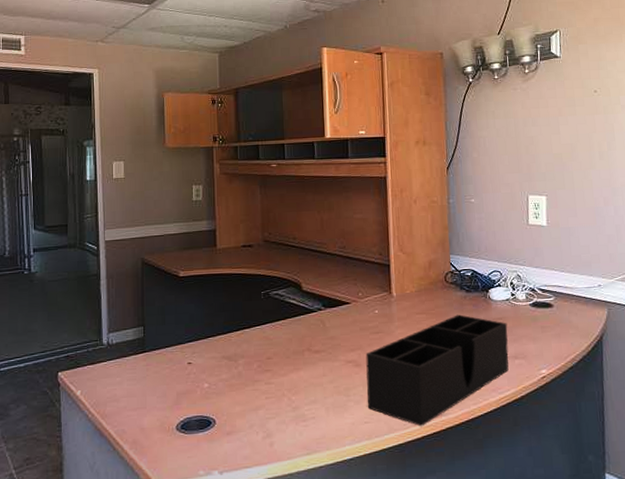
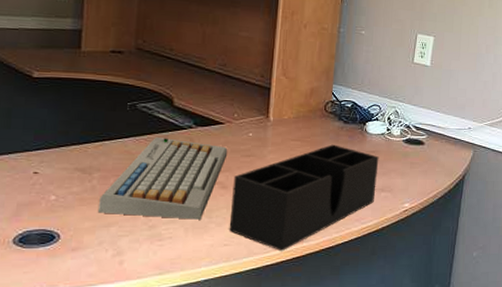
keyboard: none [245,321,357,399] -> present [97,136,228,220]

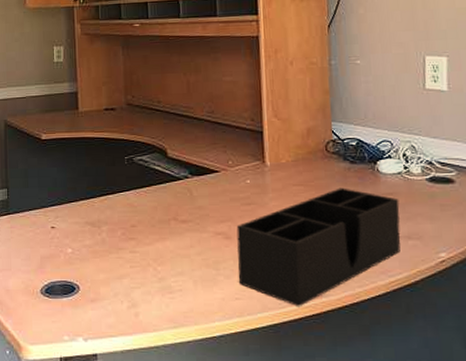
keyboard: present [97,136,228,220] -> none [109,188,227,272]

